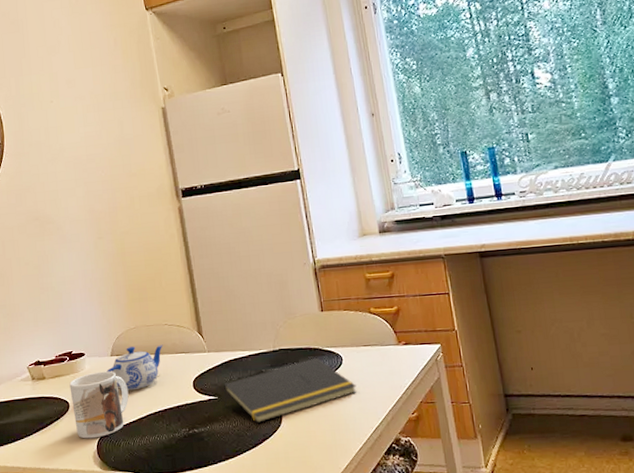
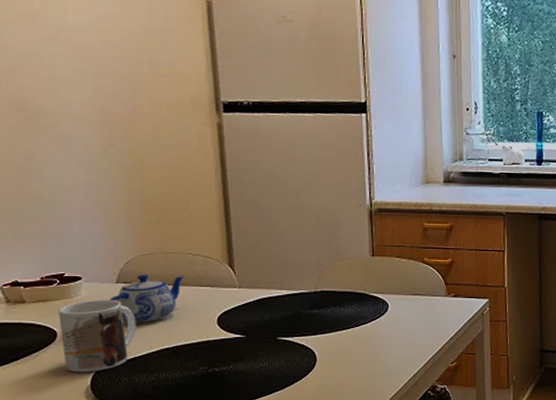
notepad: present [224,357,357,424] -> none [253,302,399,365]

